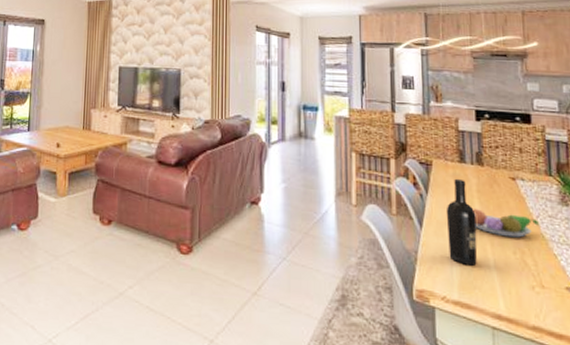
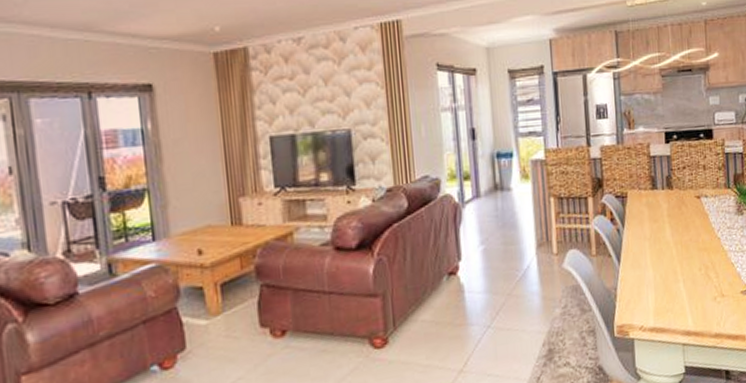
wine bottle: present [446,178,478,266] -> none [641,206,669,292]
fruit bowl: present [473,208,540,238] -> none [664,232,721,256]

